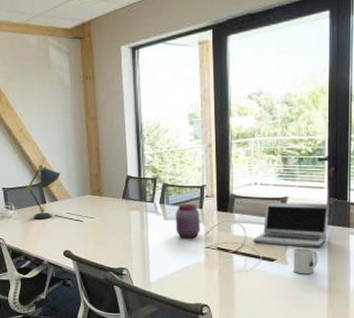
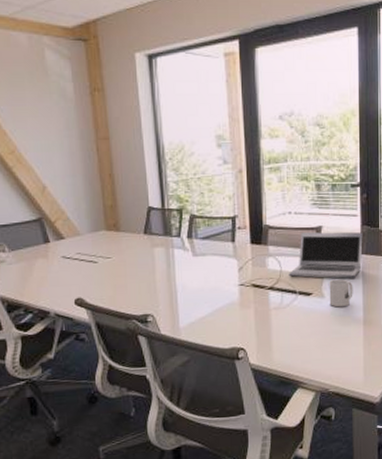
desk lamp: present [26,165,61,219] -> none [23,195,67,263]
jar: present [176,204,200,238] -> none [205,237,233,276]

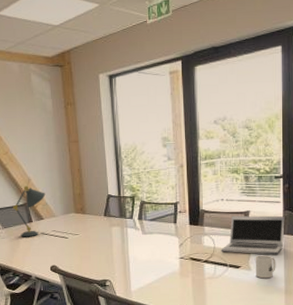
desk lamp: none [23,195,67,263] -> present [13,186,46,238]

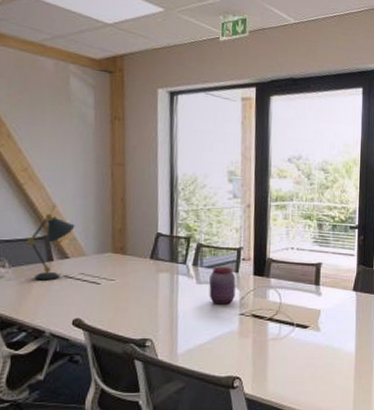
jar: none [153,219,175,251] -> present [209,267,236,305]
laptop: present [221,215,285,255] -> none [288,268,359,314]
mug: present [255,255,276,279] -> none [324,314,347,341]

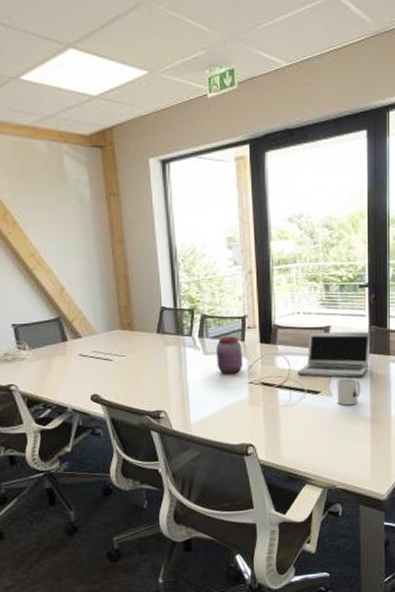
desk lamp: present [27,213,75,281] -> none [42,296,84,360]
laptop: none [288,268,359,314] -> present [297,331,371,378]
mug: none [324,314,347,341] -> present [337,378,361,406]

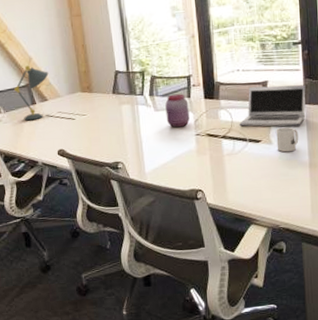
desk lamp: none [42,296,84,360] -> present [14,65,49,121]

